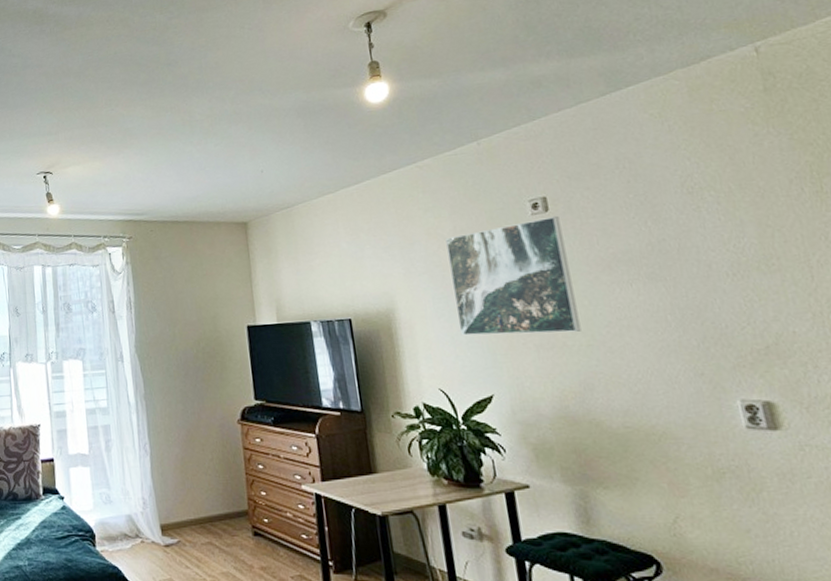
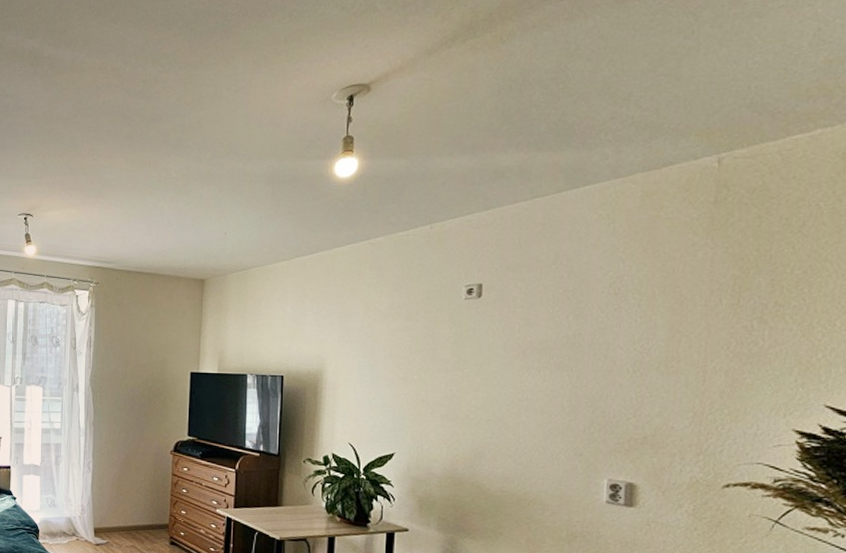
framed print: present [445,215,581,336] -> none [377,302,489,407]

